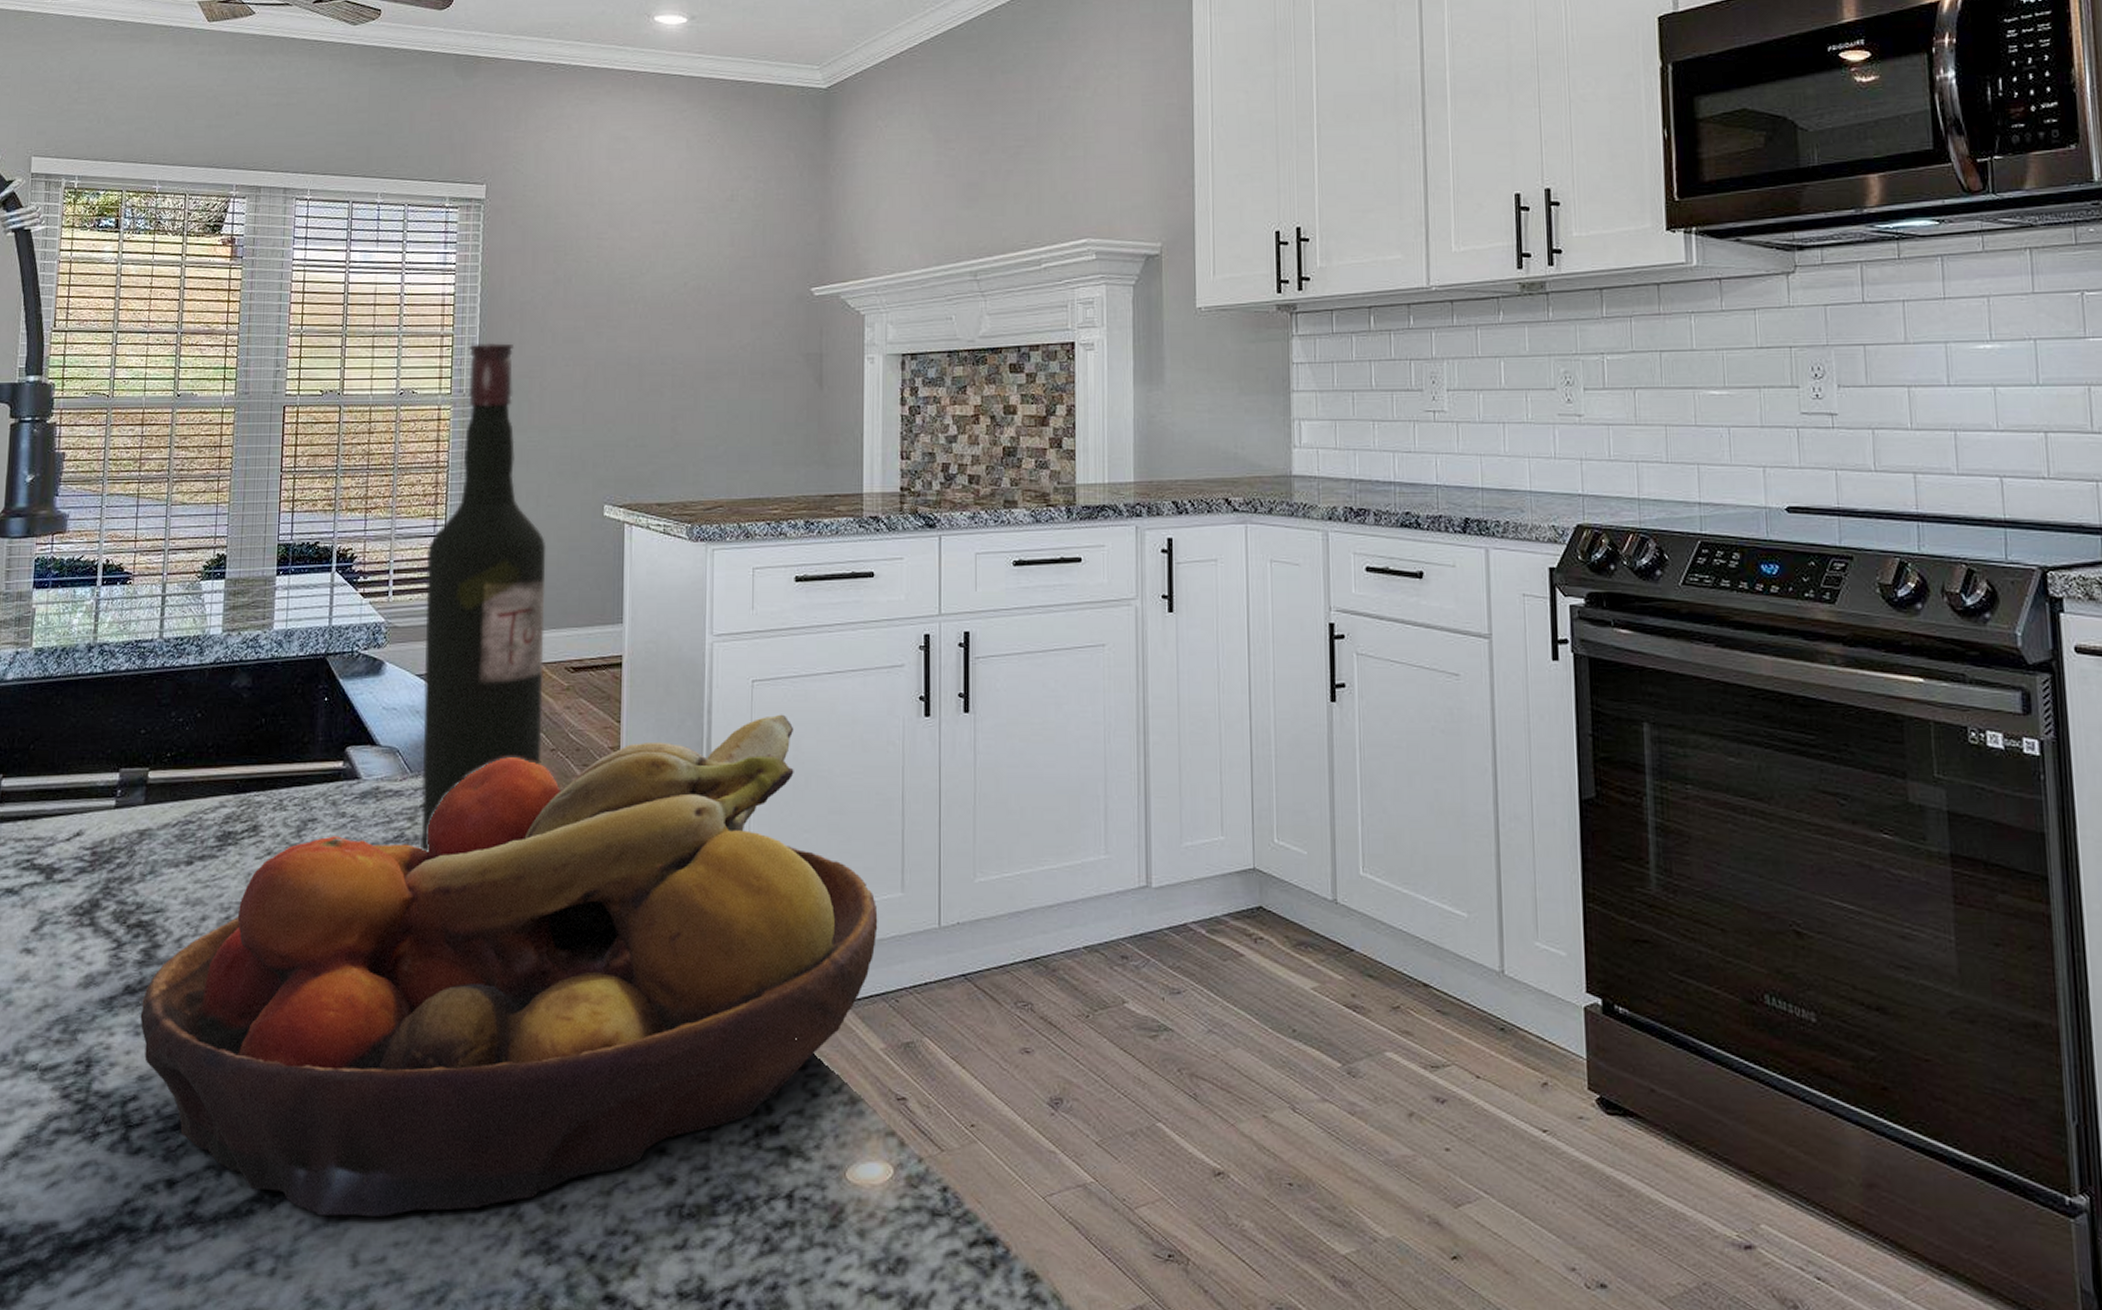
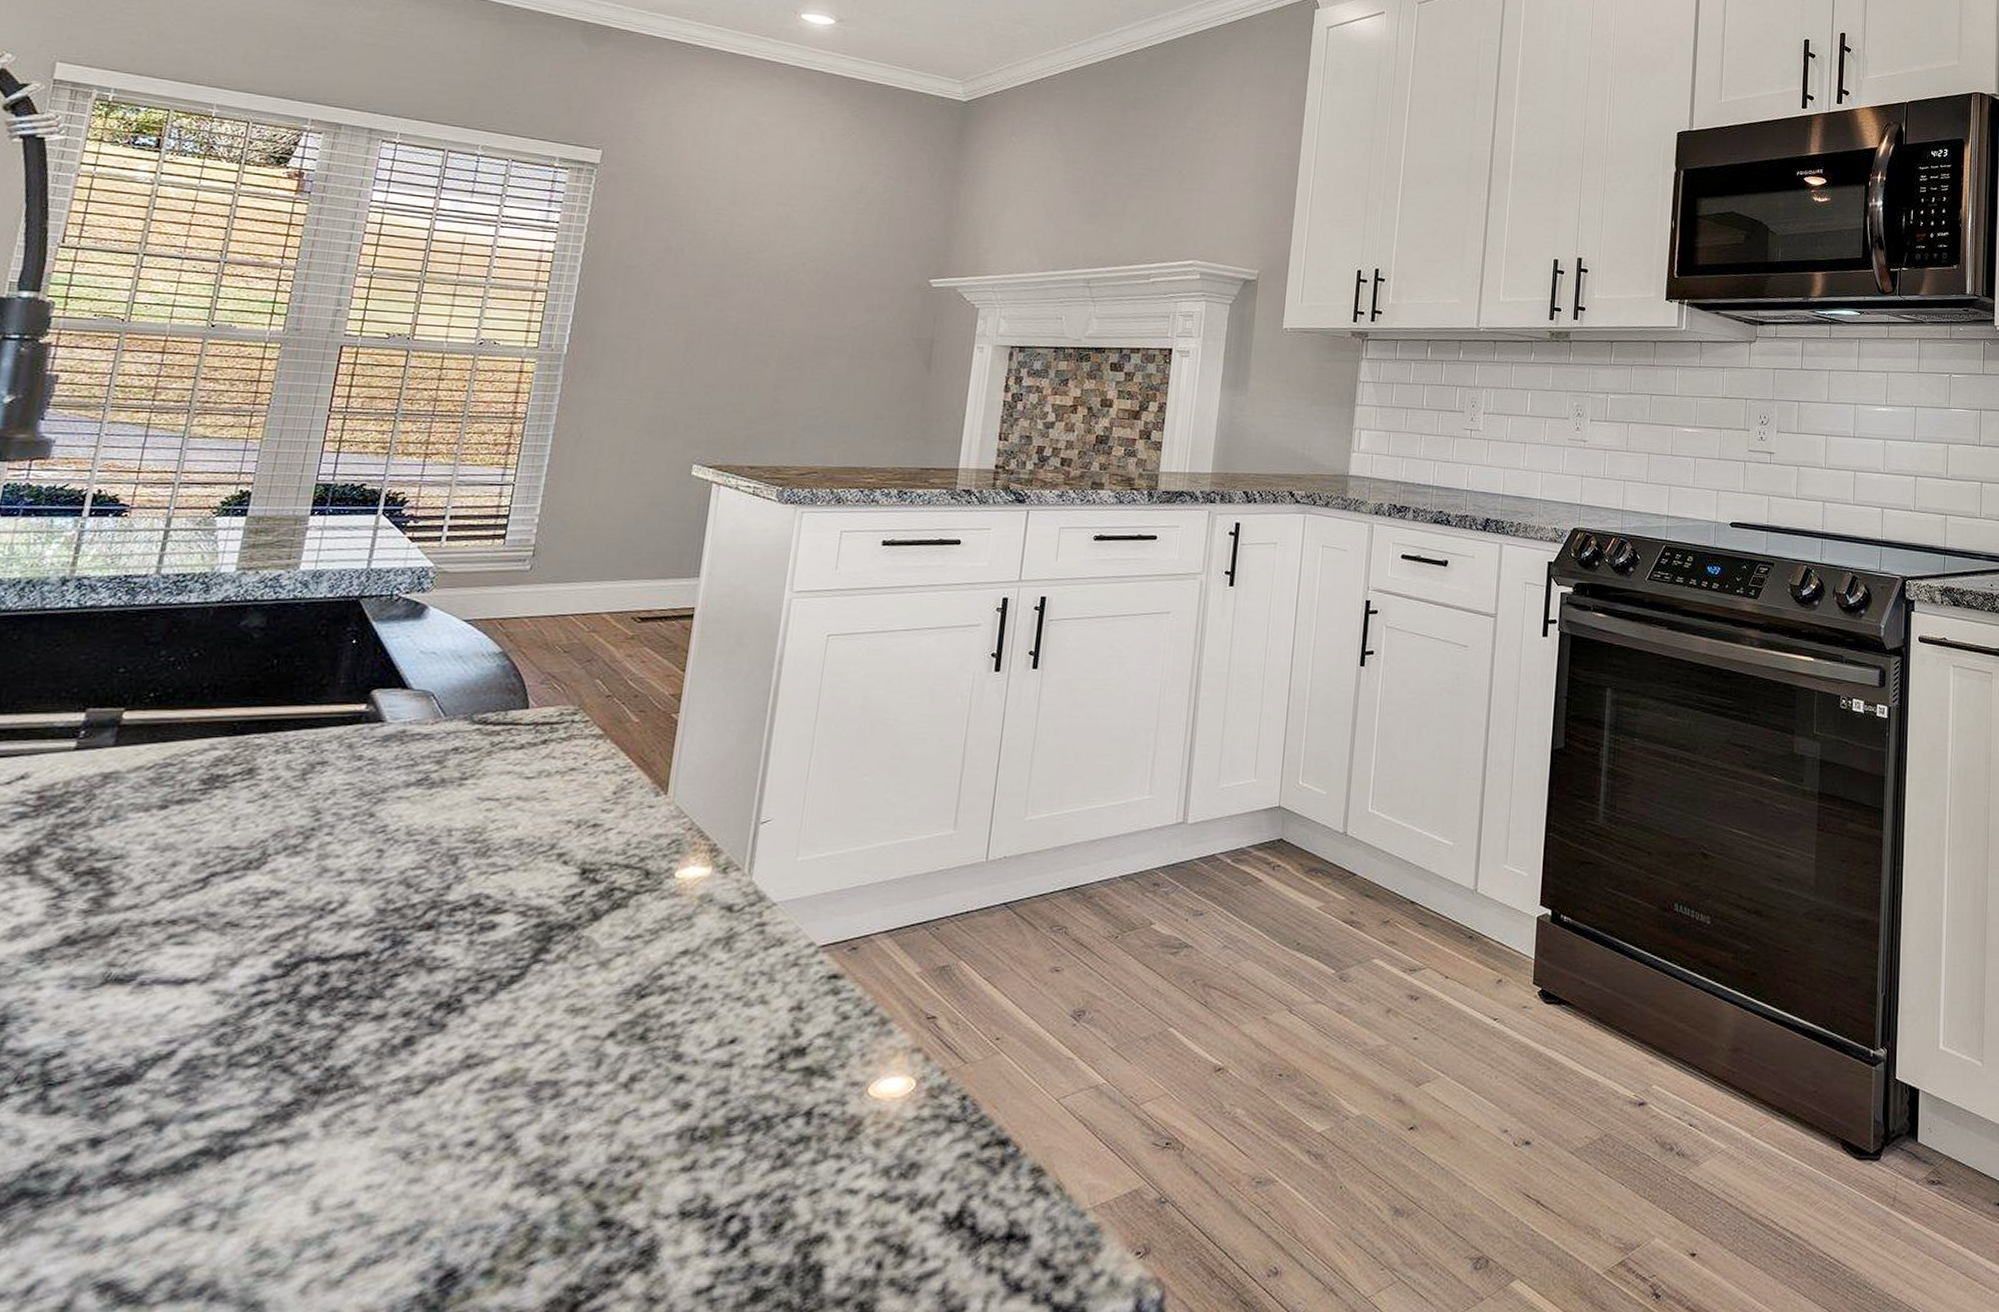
fruit bowl: present [140,714,878,1217] -> none [78,666,928,1165]
wine bottle: present [421,342,546,854] -> none [447,301,626,796]

